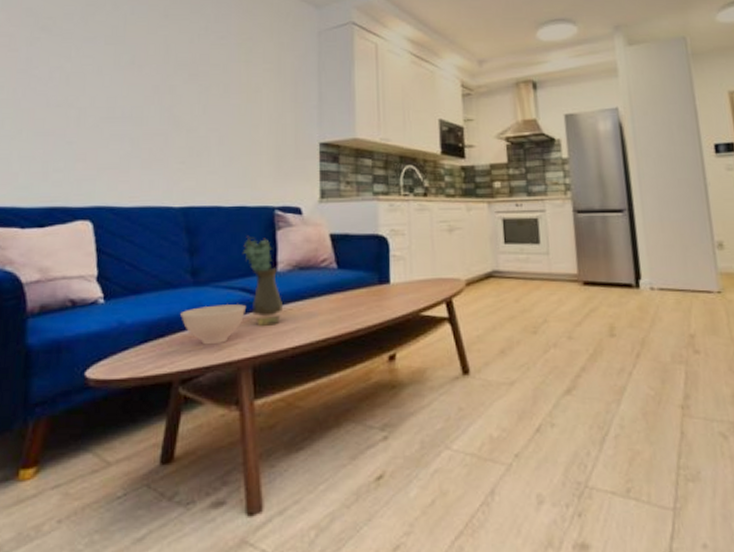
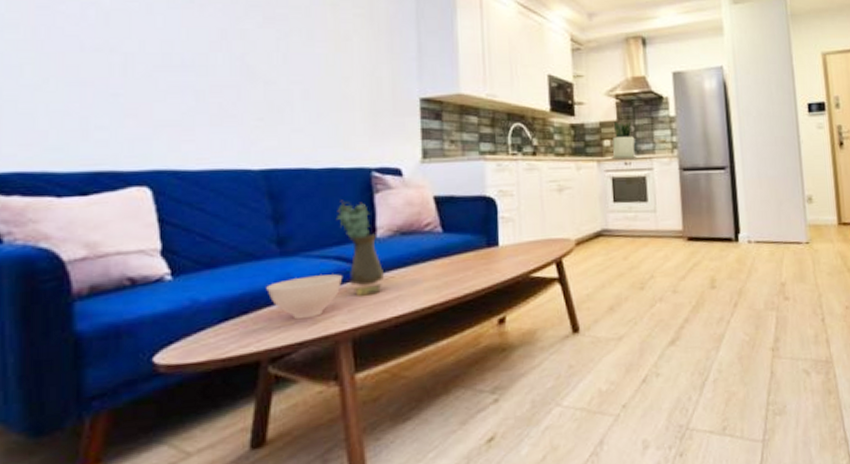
planter: none [502,163,528,201] -> present [611,121,636,160]

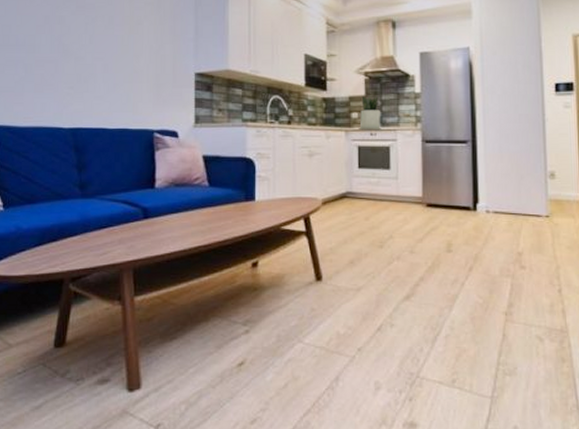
bowl: present [266,274,343,320] -> none [70,215,128,249]
vase: present [335,200,385,298] -> none [124,155,161,235]

